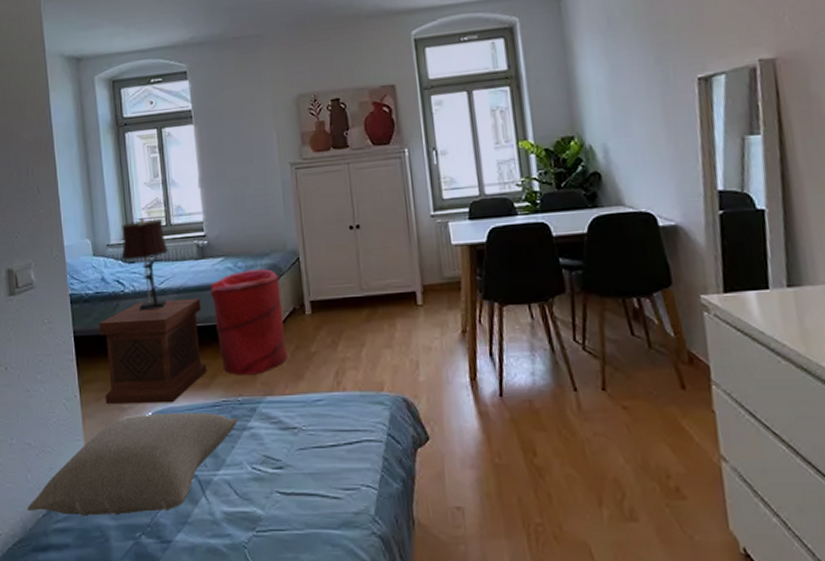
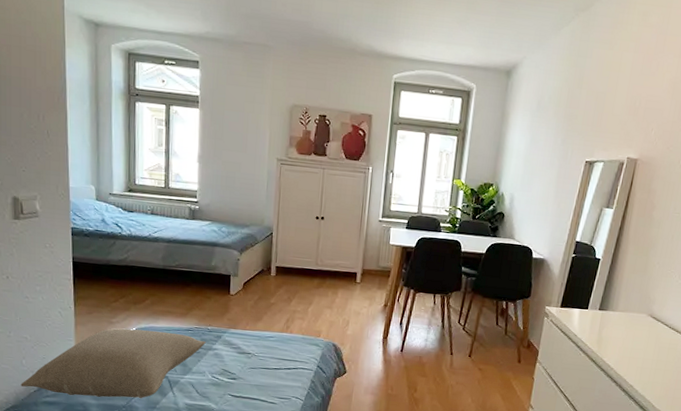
side table: present [99,298,207,405] -> none [96,243,187,324]
table lamp: present [121,218,168,310] -> none [121,177,164,252]
laundry hamper: present [210,268,288,375] -> none [195,234,254,313]

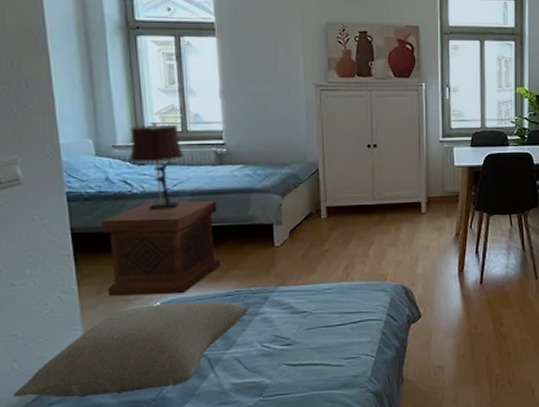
side table: none [96,243,187,324] -> present [102,201,221,297]
table lamp: none [121,177,164,252] -> present [129,123,183,210]

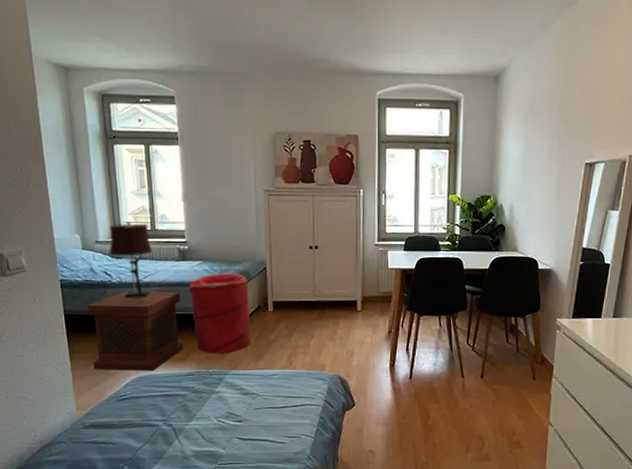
pillow: present [13,301,250,398] -> none [23,378,208,453]
laundry hamper: none [227,176,301,269] -> present [188,272,251,353]

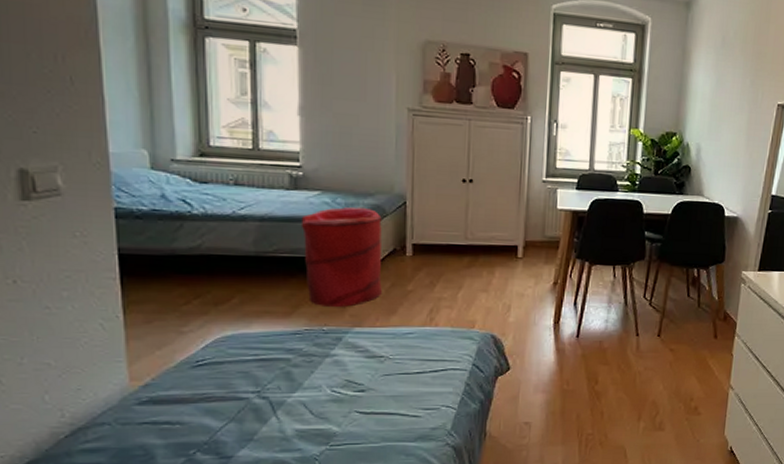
side table: present [88,291,184,371] -> none [154,225,290,329]
table lamp: present [109,222,152,298] -> none [190,137,252,235]

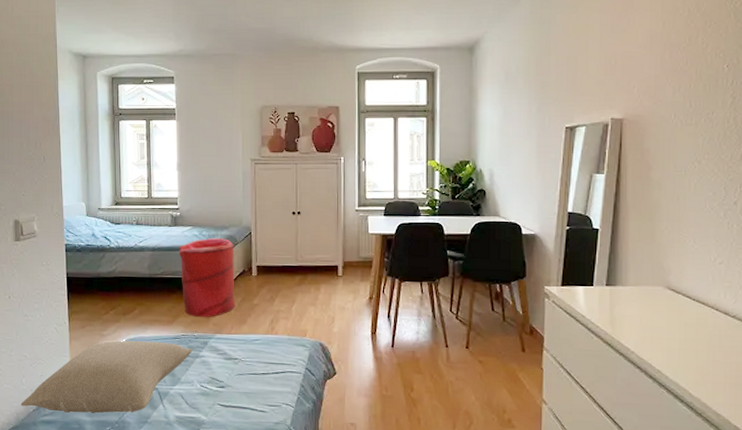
pillow: none [42,338,321,437] -> present [21,340,193,414]

